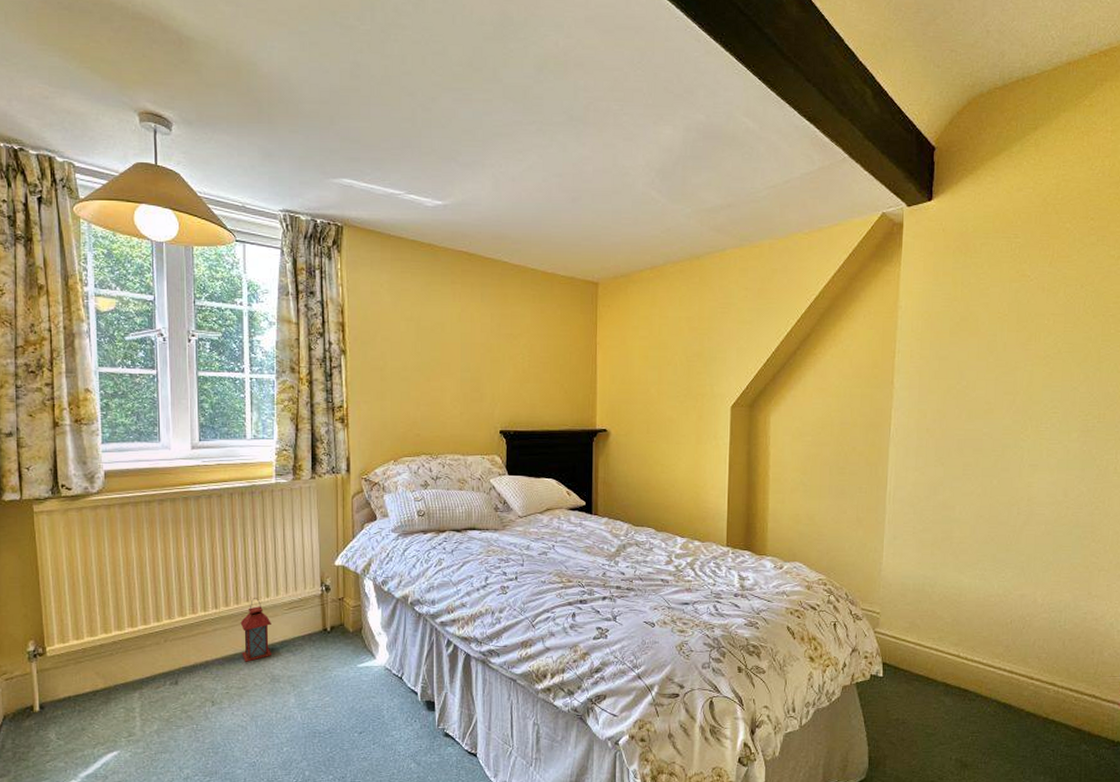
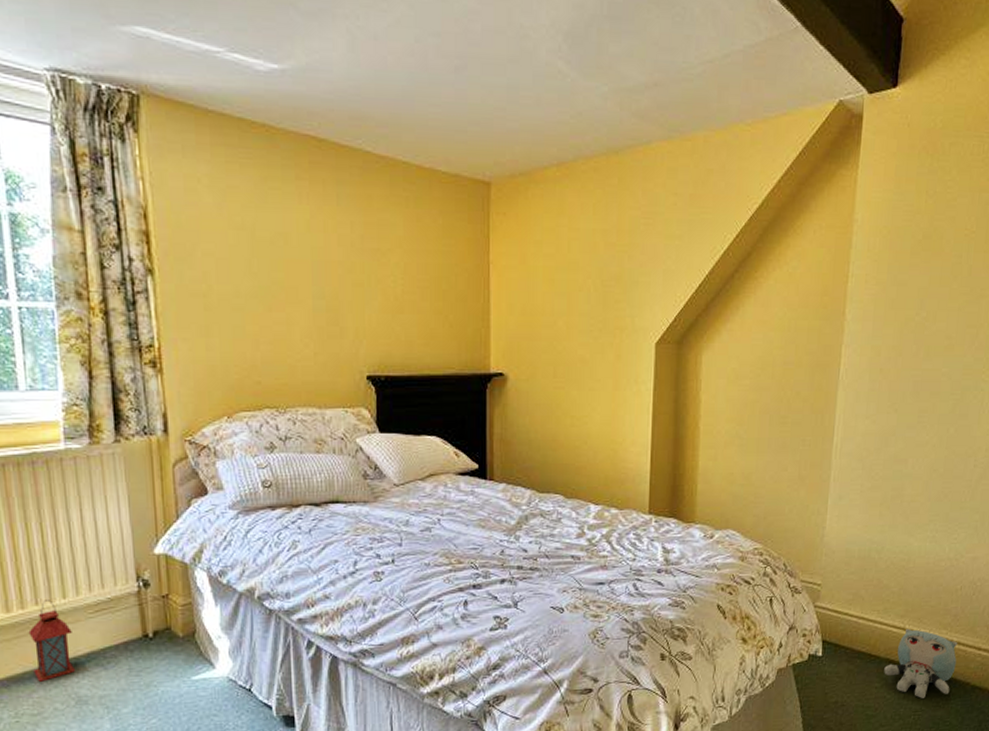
plush toy: none [941,656,1011,721] -> present [884,628,958,698]

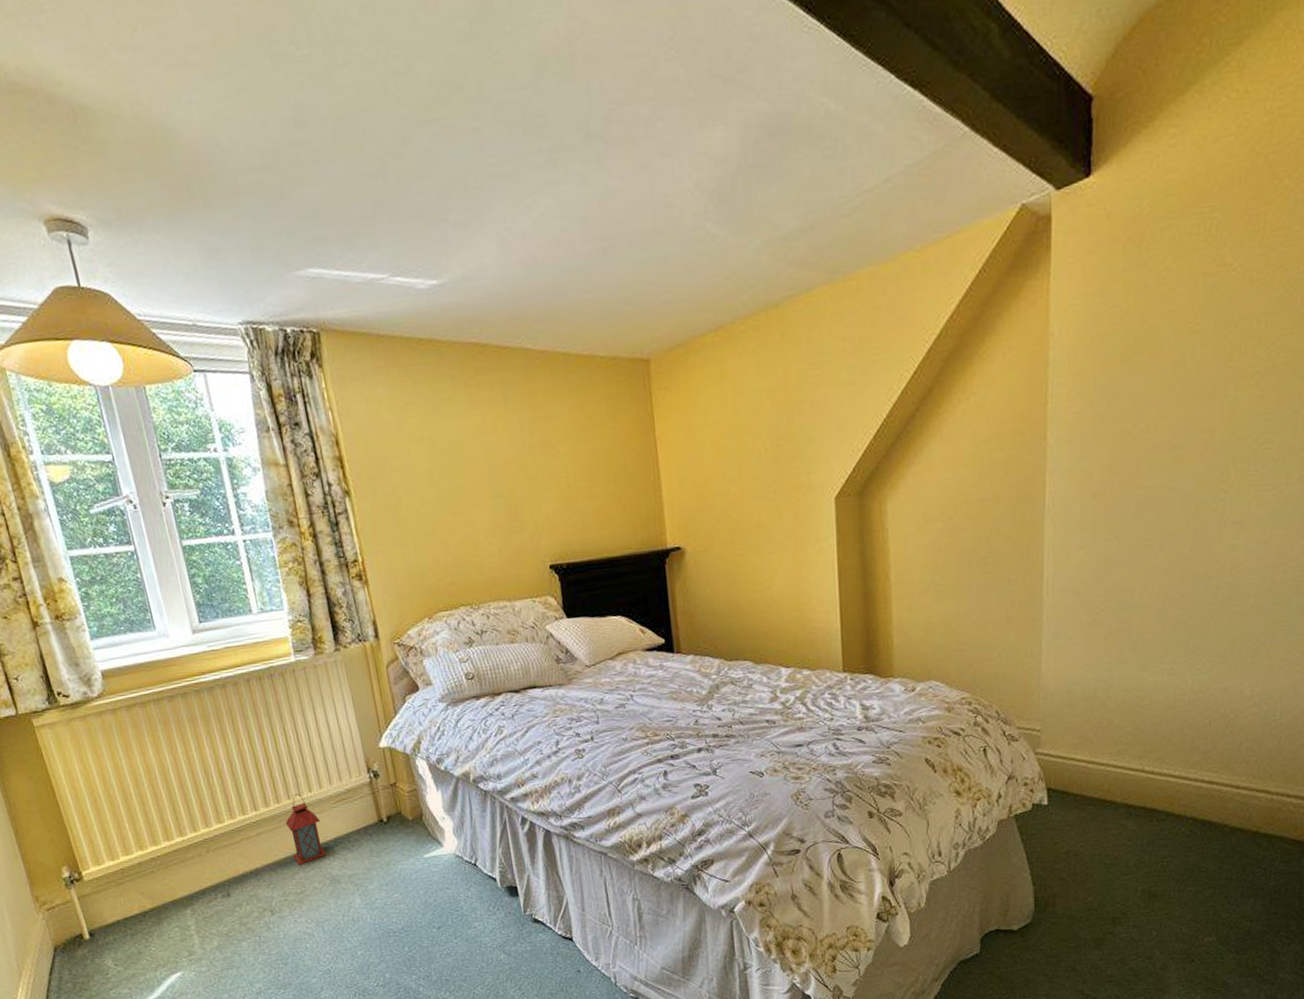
plush toy: present [884,628,958,698] -> none [1122,770,1210,844]

